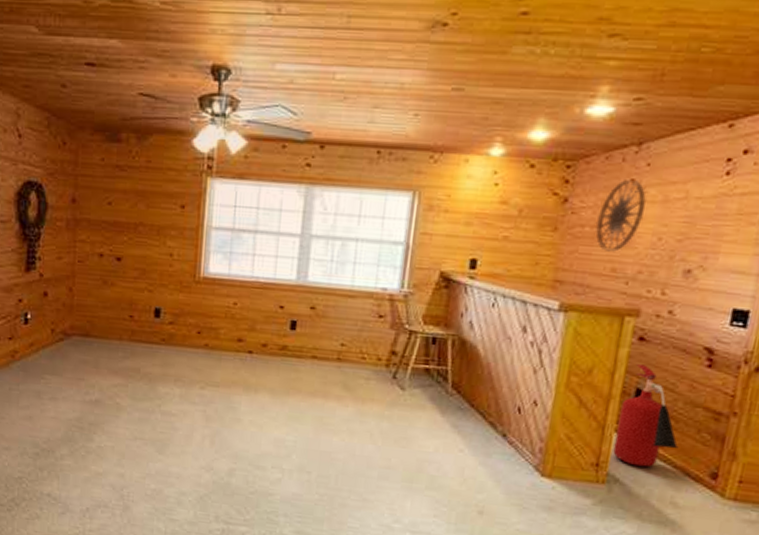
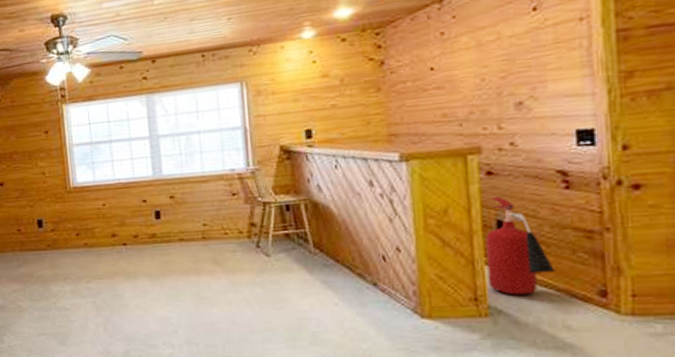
wall art: present [595,178,647,252] -> none [416,32,461,100]

